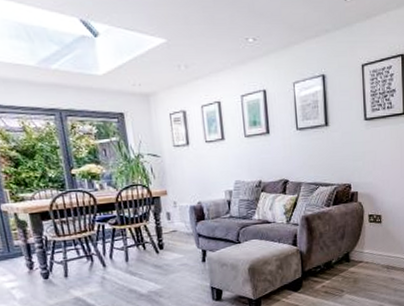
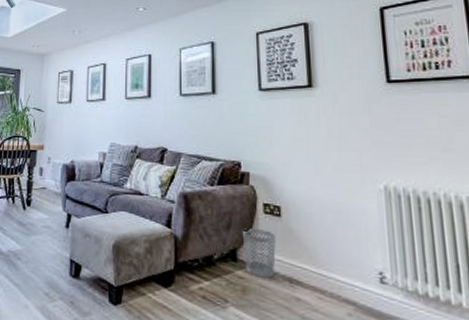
wastebasket: none [353,234,378,270] -> present [242,228,277,278]

